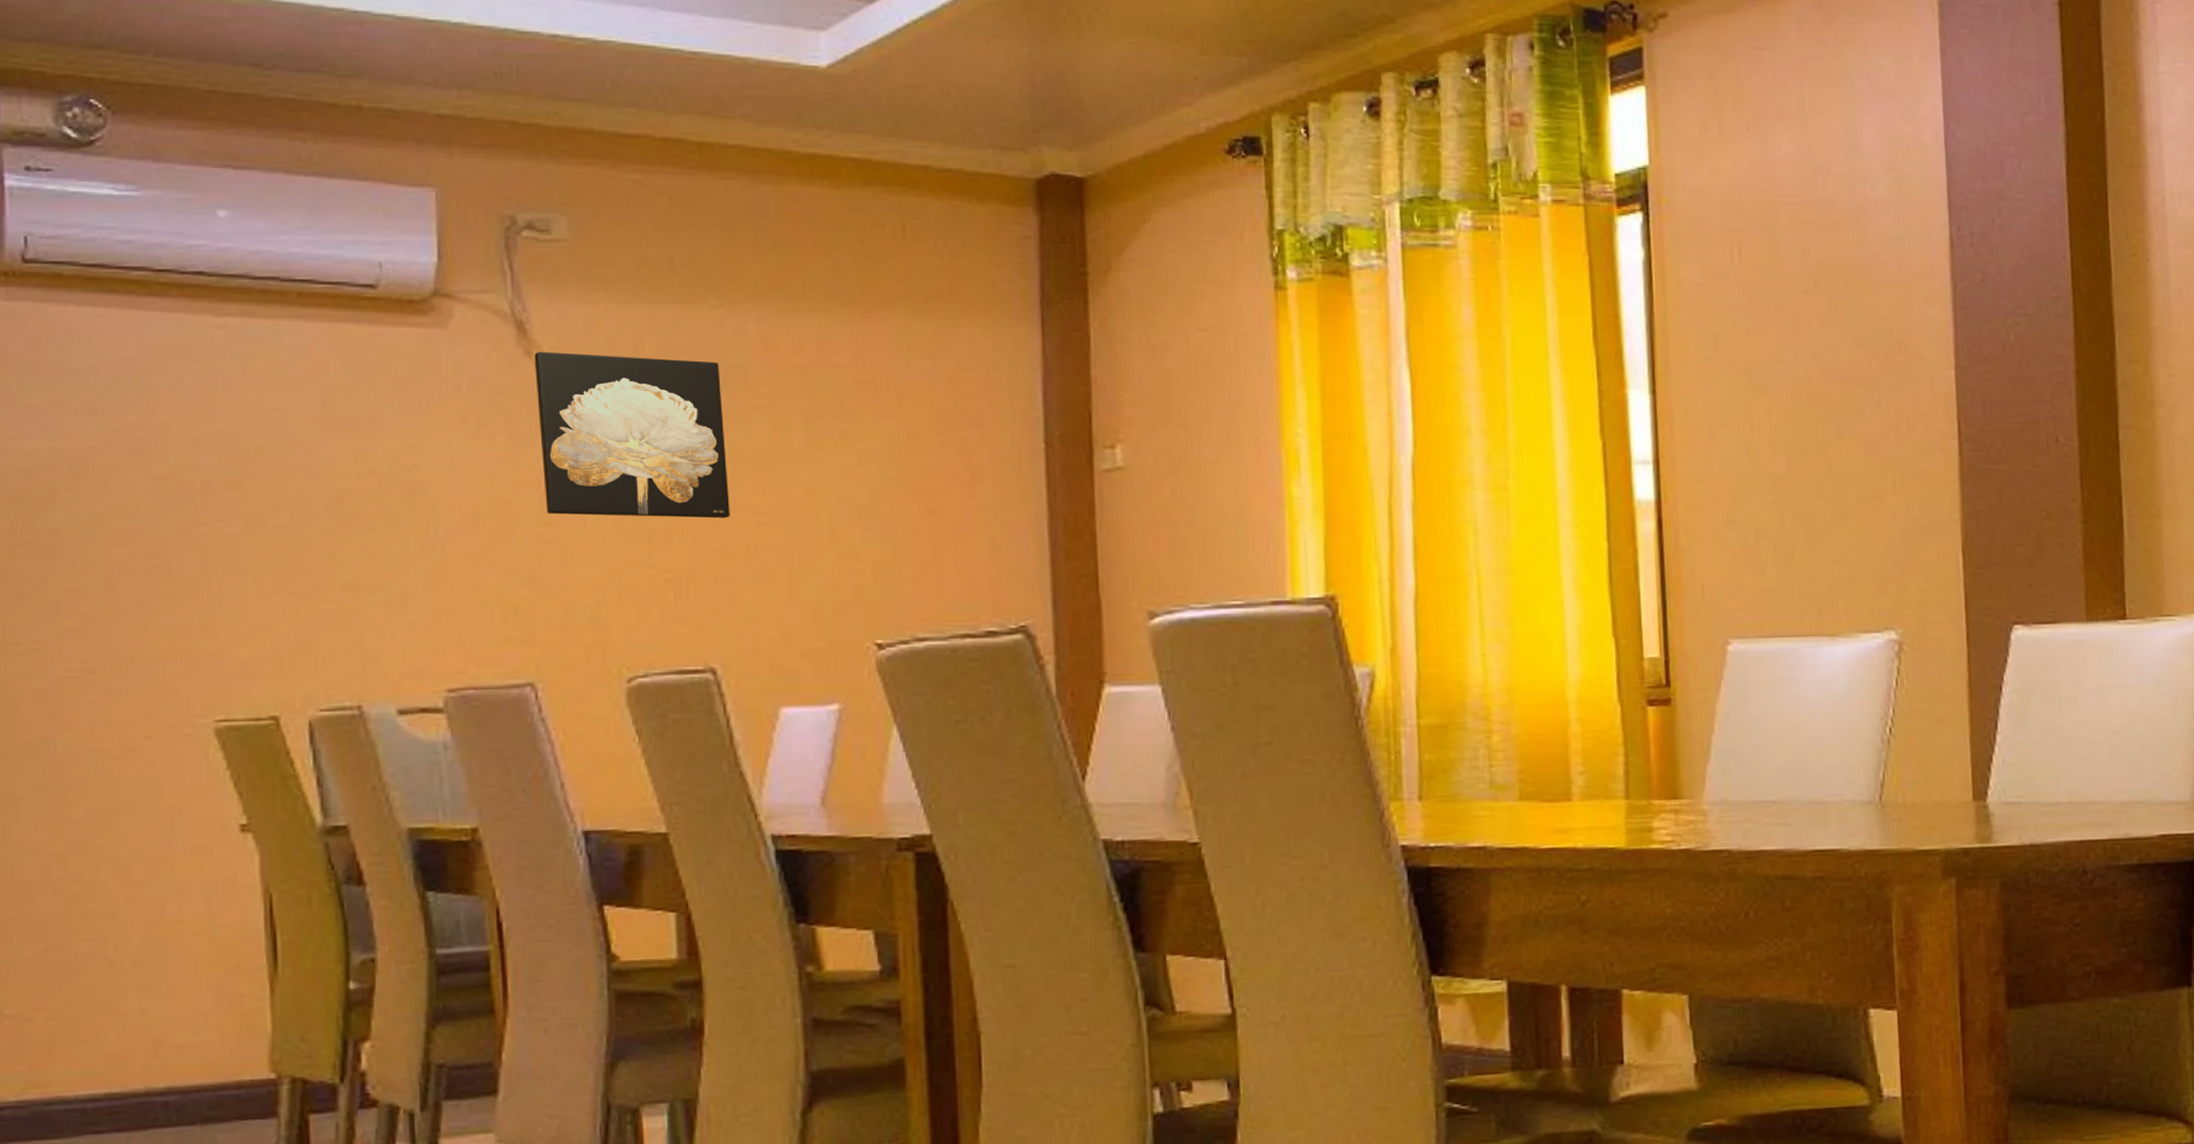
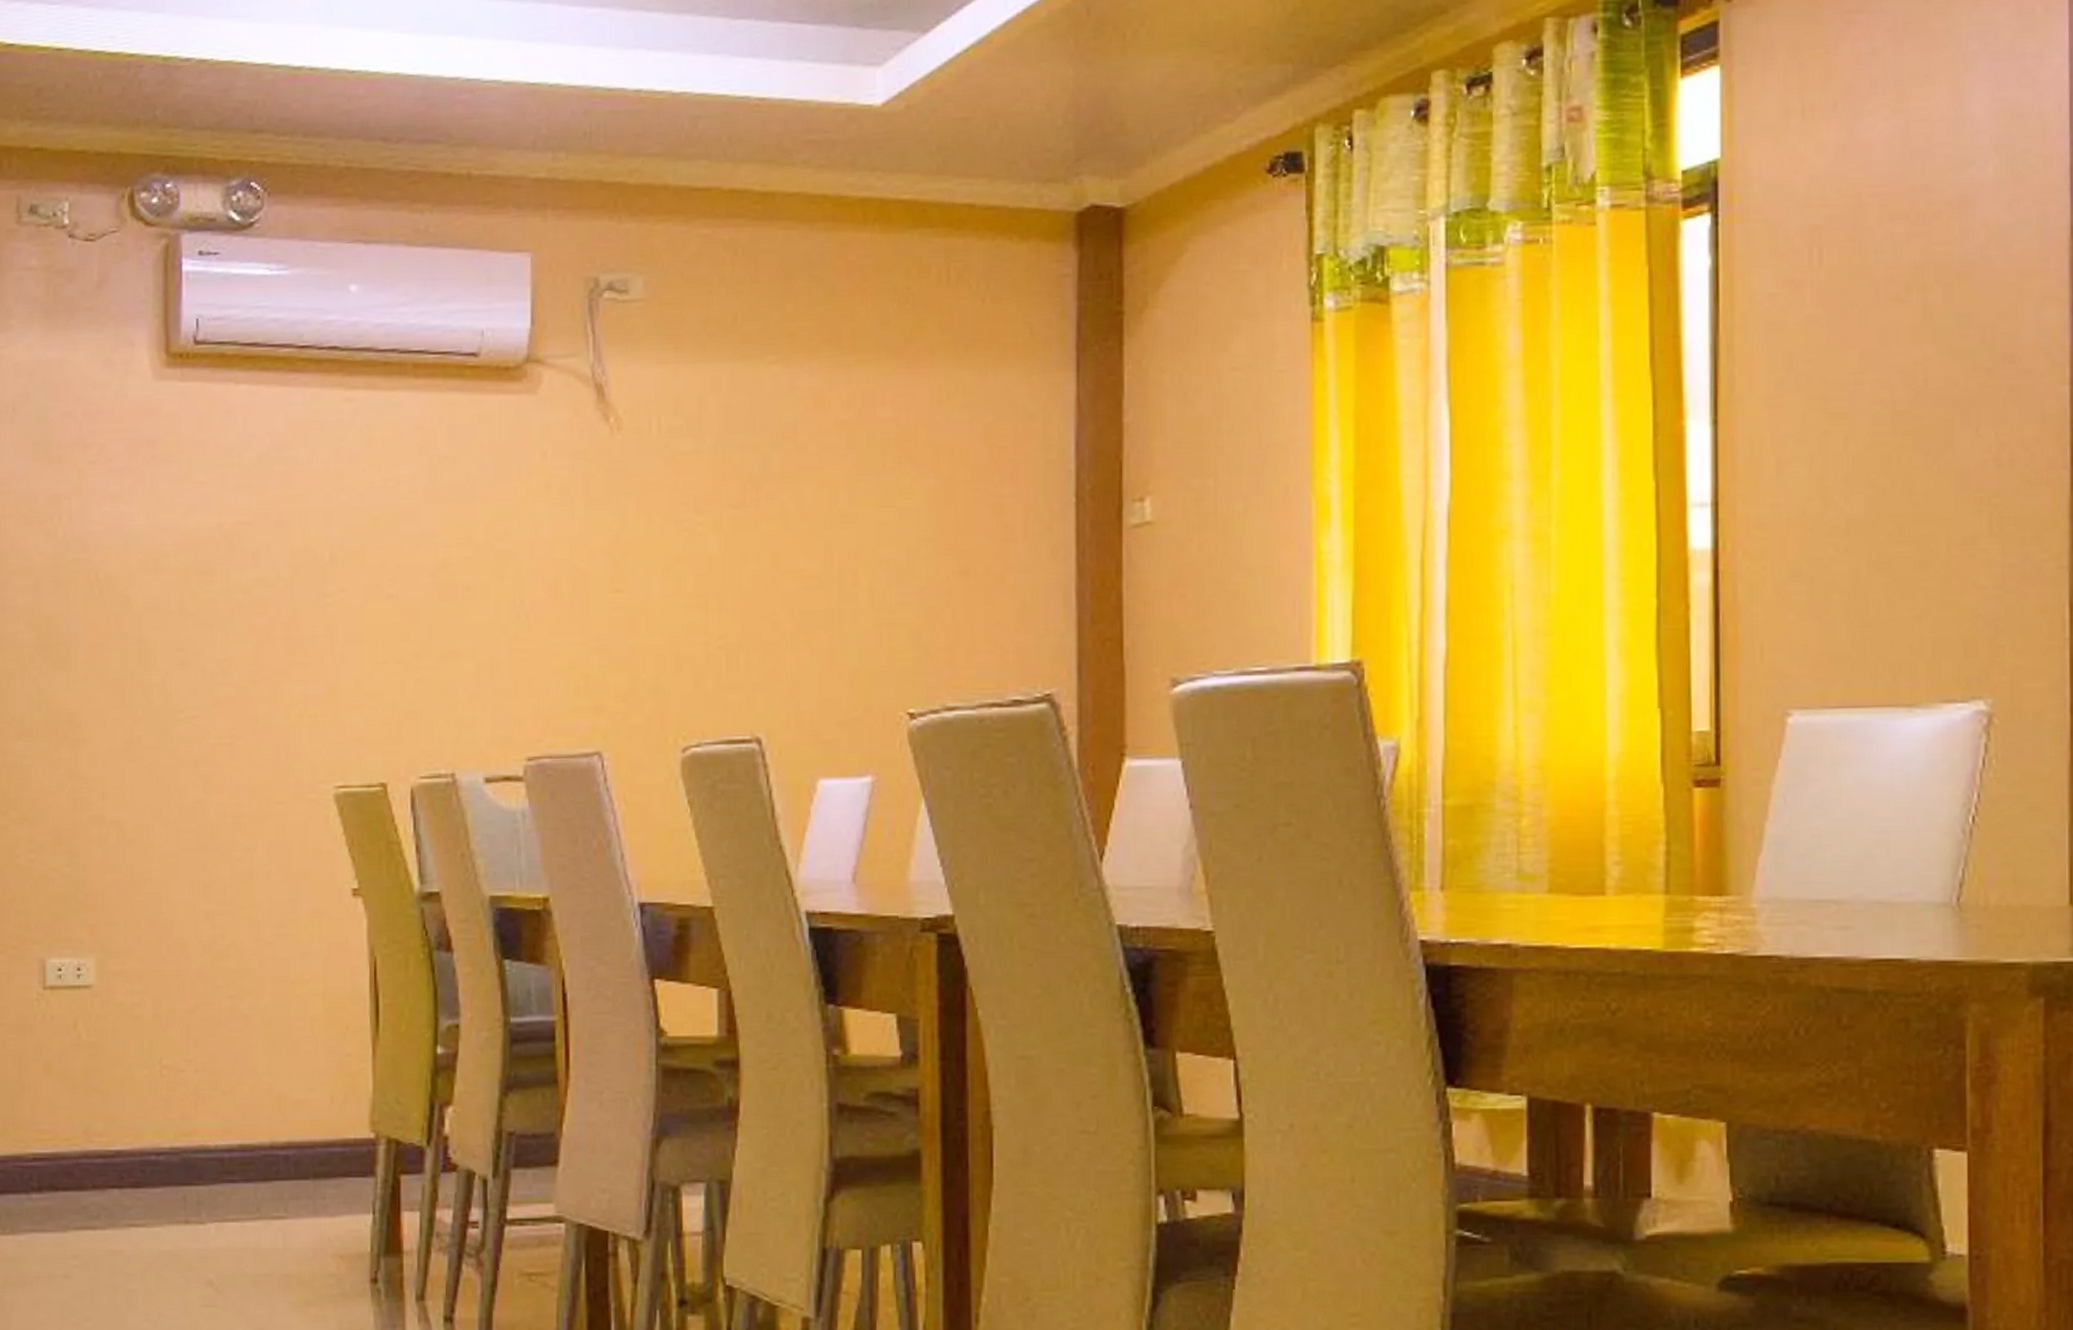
wall art: present [534,351,730,519] -> none [611,414,779,583]

